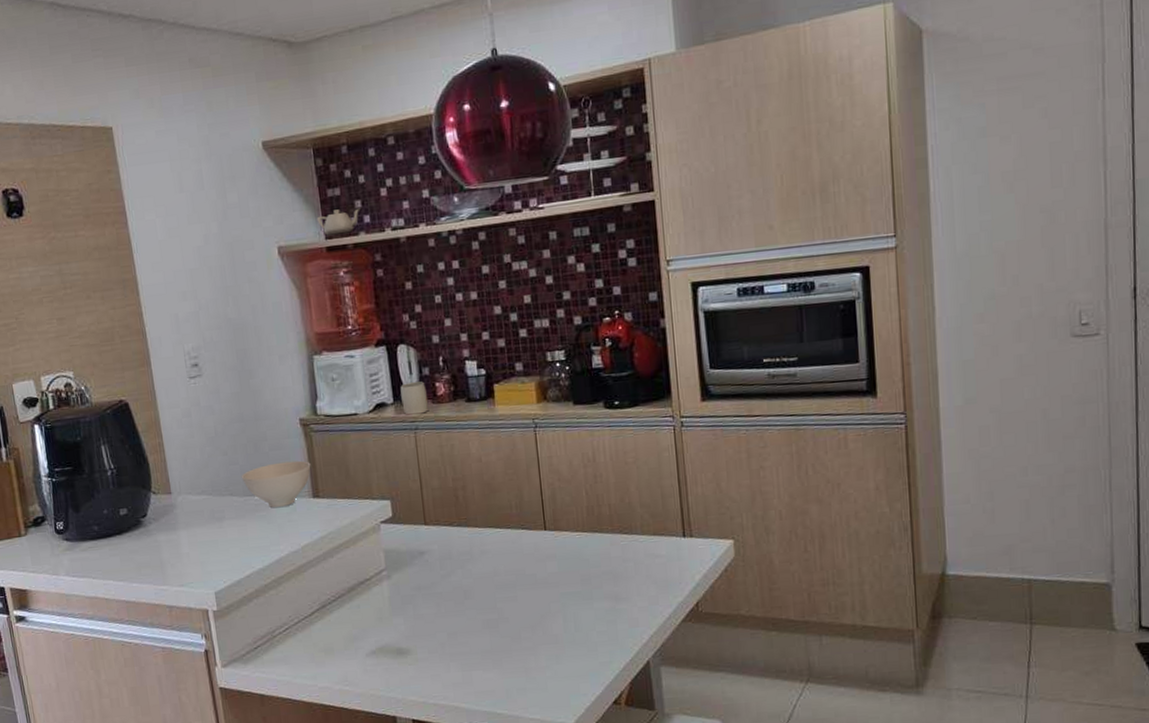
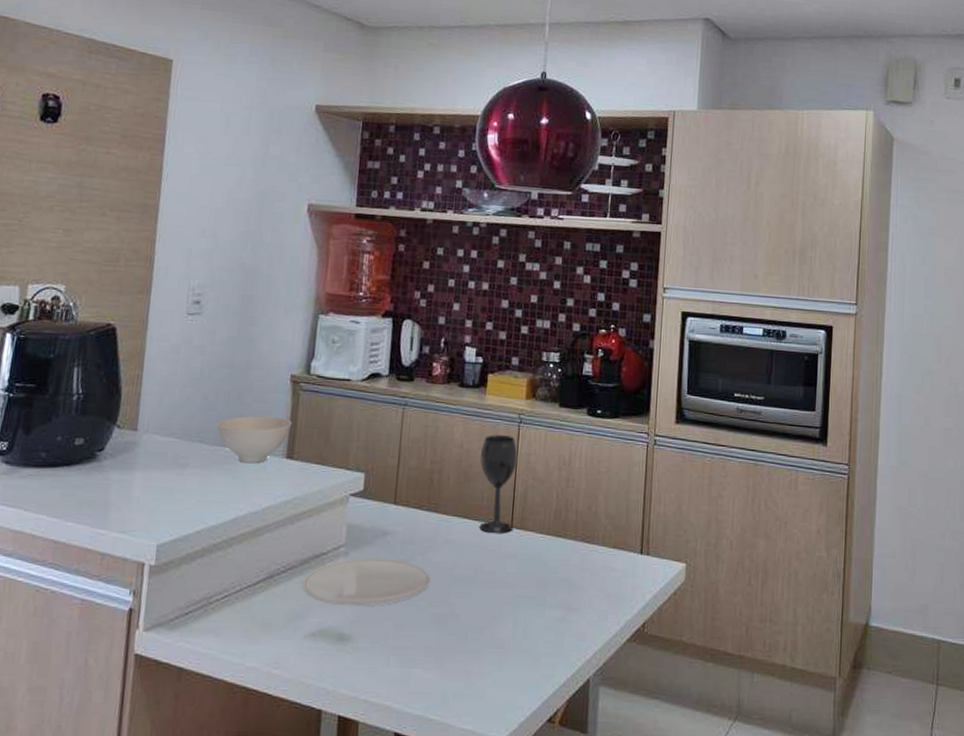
teapot: present [316,208,362,237] -> none [351,181,397,206]
plate: none [353,575,474,624] -> present [302,558,431,607]
mug: present [400,381,430,416] -> none [396,358,424,391]
wine glass: none [500,442,547,539] -> present [479,435,518,534]

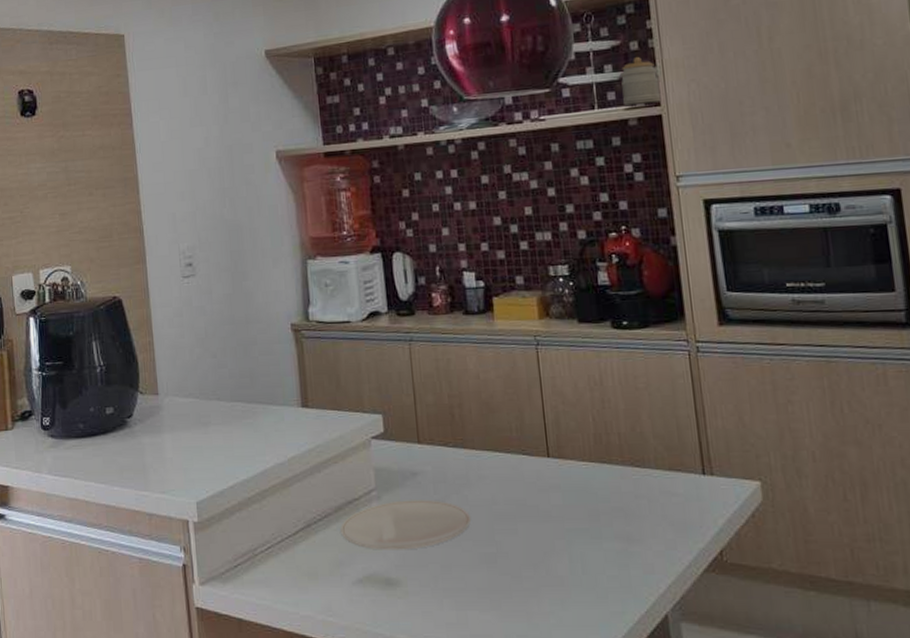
bowl: present [216,416,292,464] -> none [229,367,301,416]
wine glass: present [479,435,518,534] -> none [500,360,551,466]
jar: none [631,177,665,222] -> present [620,56,661,107]

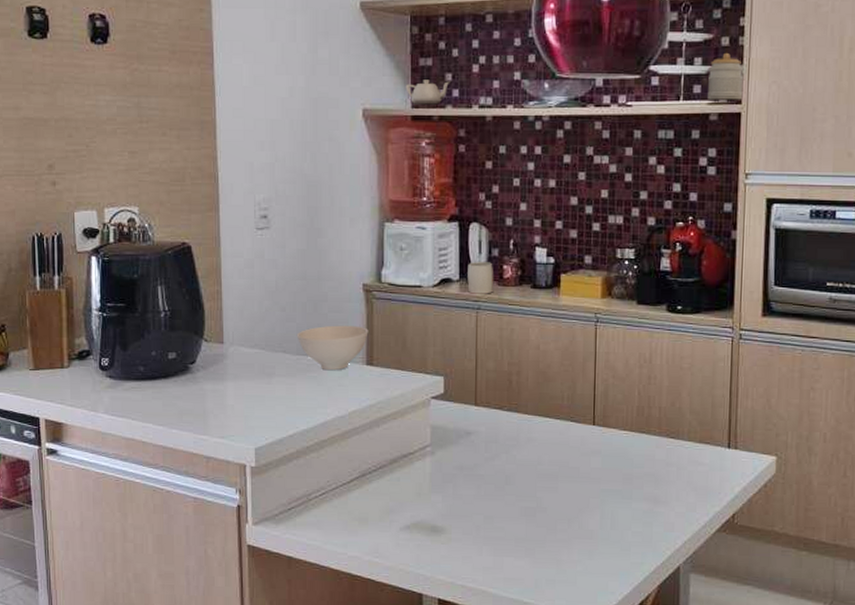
bowl: none [229,367,301,416] -> present [296,325,369,371]
teapot: none [315,115,360,143] -> present [405,80,452,106]
plate: present [340,500,471,550] -> none [393,456,516,502]
mug: none [395,291,425,327] -> present [467,262,494,295]

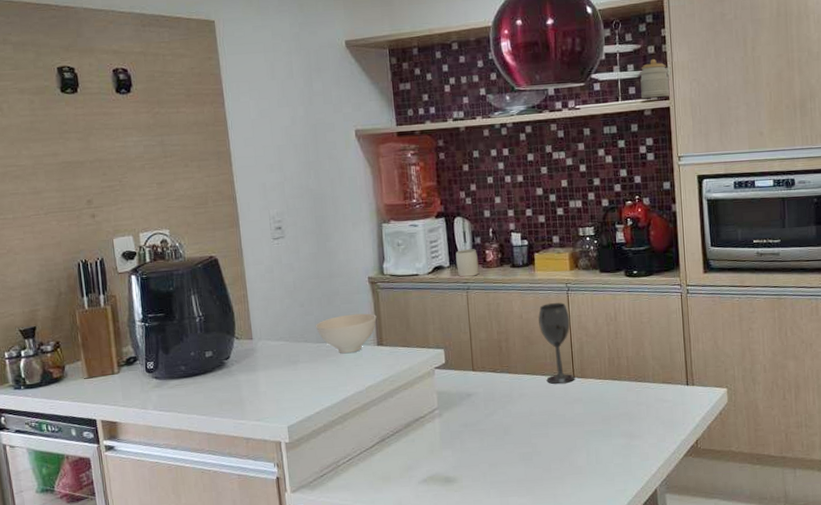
teapot: present [405,80,452,106] -> none [389,101,428,124]
wine glass: none [558,335,596,432] -> present [538,303,575,385]

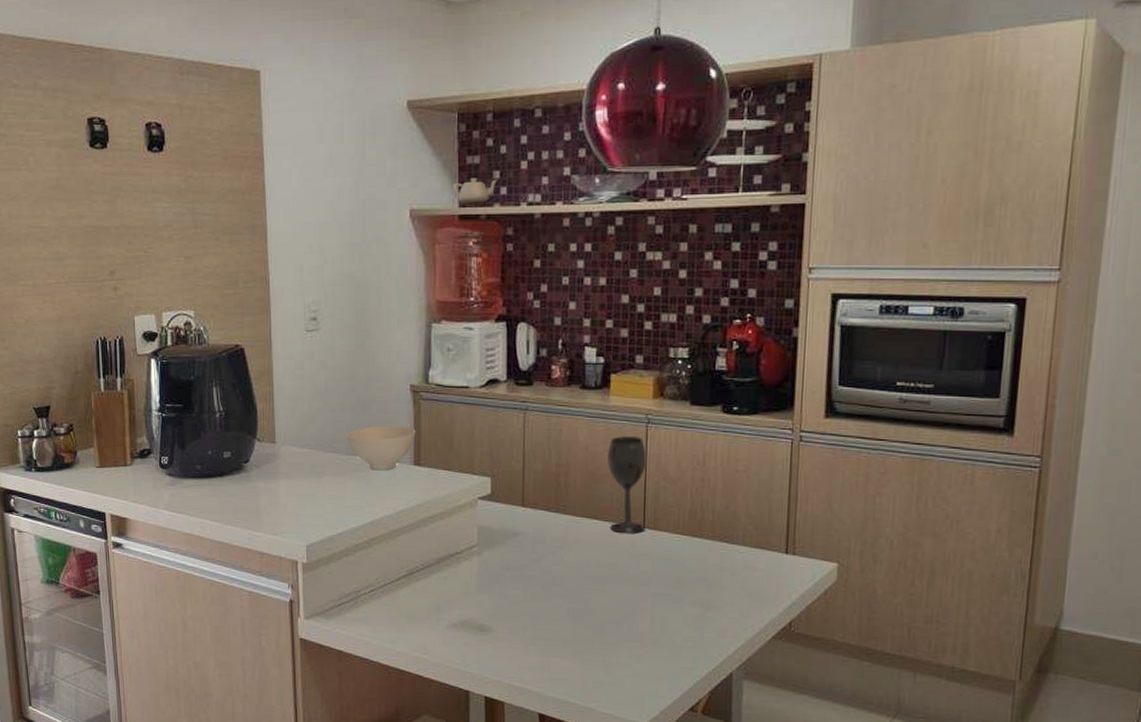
teapot: none [389,101,428,124] -> present [453,178,499,205]
mug: present [456,249,480,278] -> none [515,362,542,396]
jar: present [639,58,670,100] -> none [768,139,809,192]

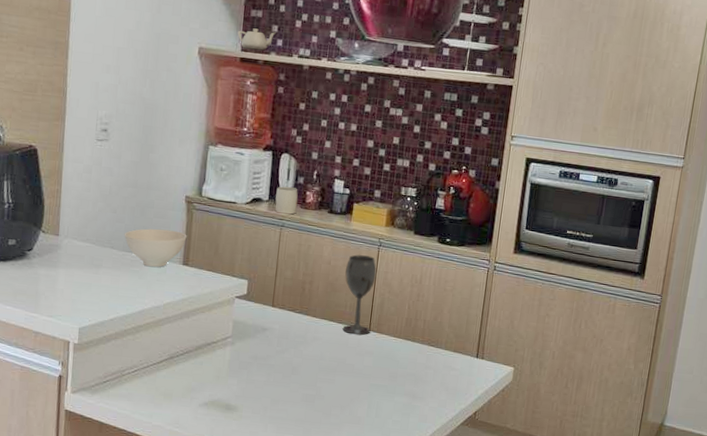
mug: none [515,362,542,396] -> present [275,186,298,215]

